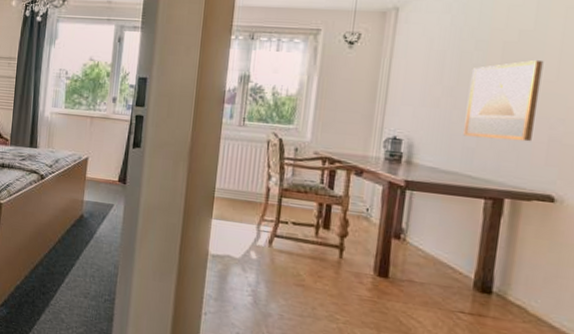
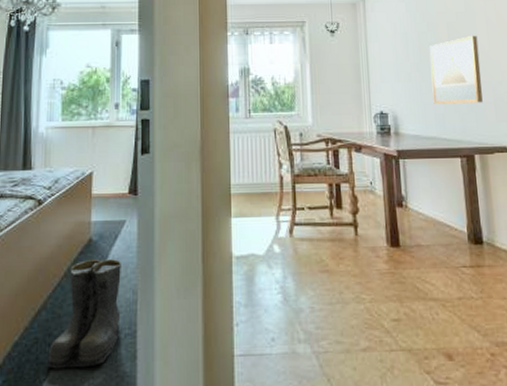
boots: none [41,232,107,318] -> present [47,258,122,369]

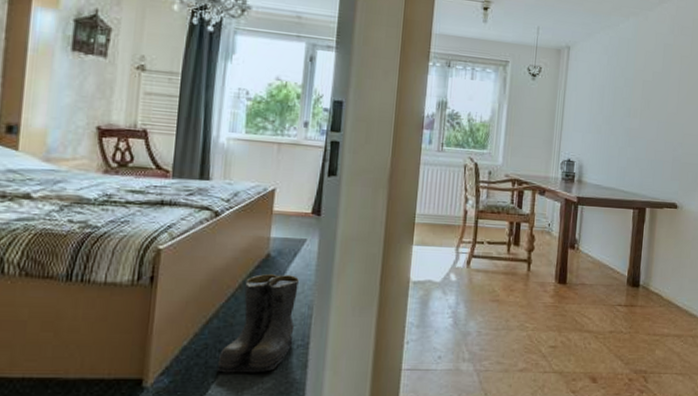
wall art: present [429,35,483,104] -> none [618,96,668,161]

